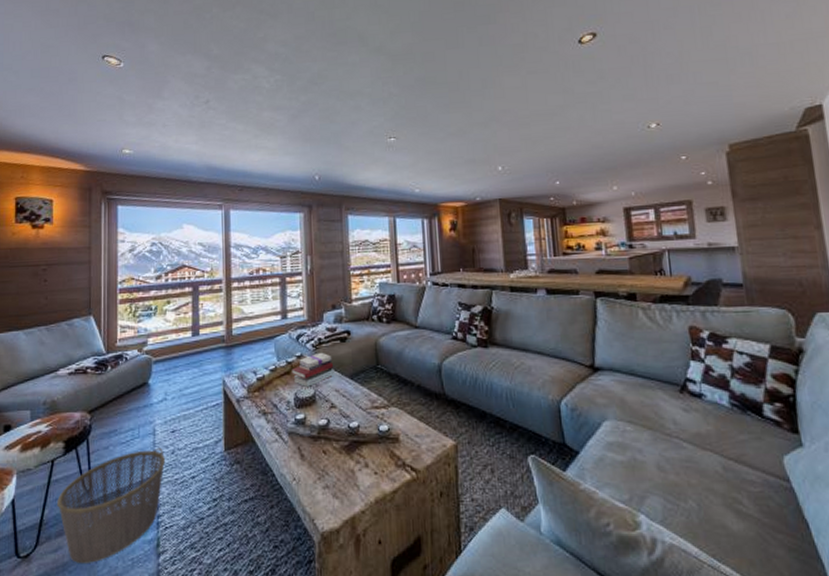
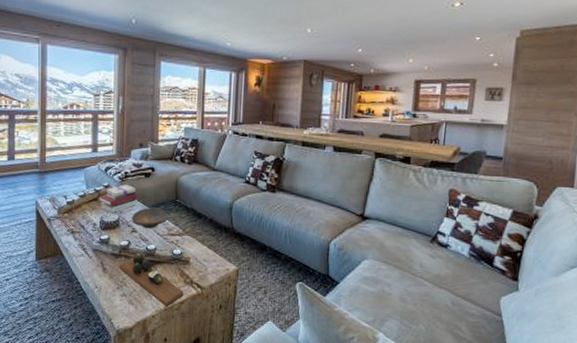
decorative tray: none [319,432,397,499] -> present [120,253,184,308]
decorative bowl: none [328,377,372,403] -> present [131,207,170,229]

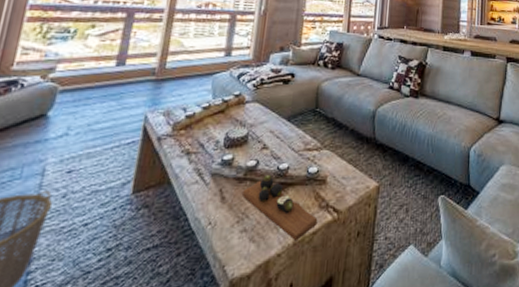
books: present [99,184,138,213] -> none [226,92,273,127]
decorative bowl: present [131,207,170,229] -> none [262,118,308,144]

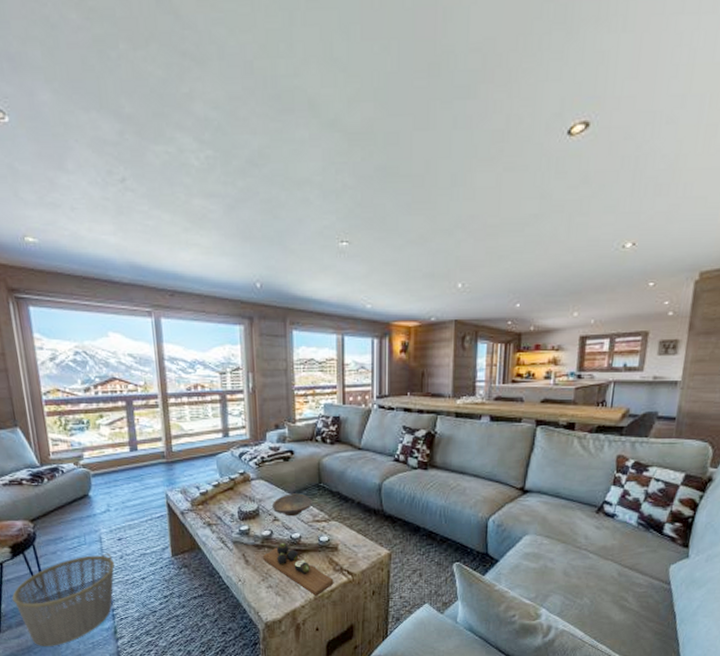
decorative bowl: none [262,118,308,144] -> present [271,493,314,517]

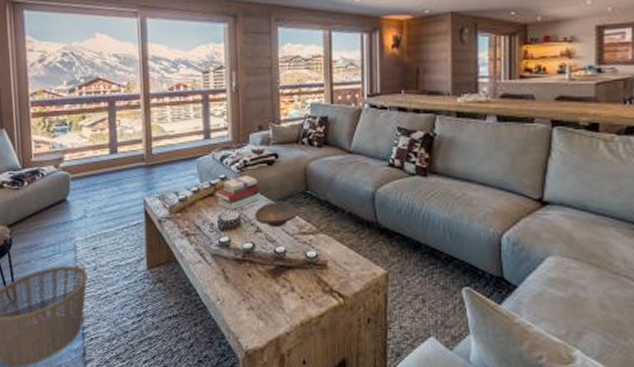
books: none [235,470,277,501] -> present [215,174,261,210]
decorative tray: present [263,542,334,597] -> none [244,257,323,323]

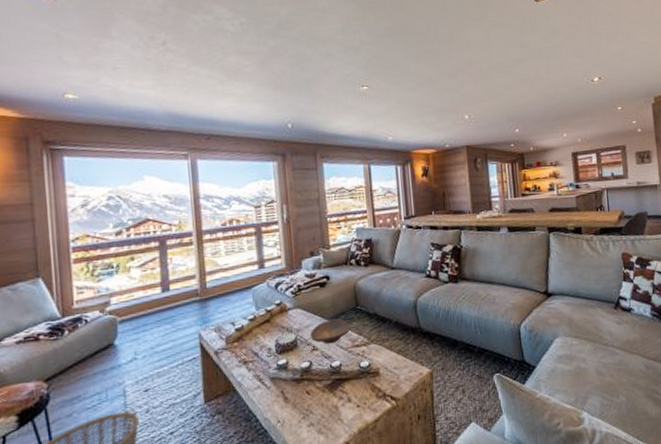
books: present [215,174,261,210] -> none [271,298,315,333]

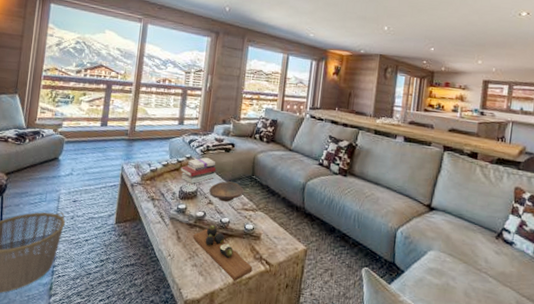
books: none [271,298,315,333] -> present [180,157,217,184]
decorative tray: none [303,373,378,430] -> present [193,224,253,282]

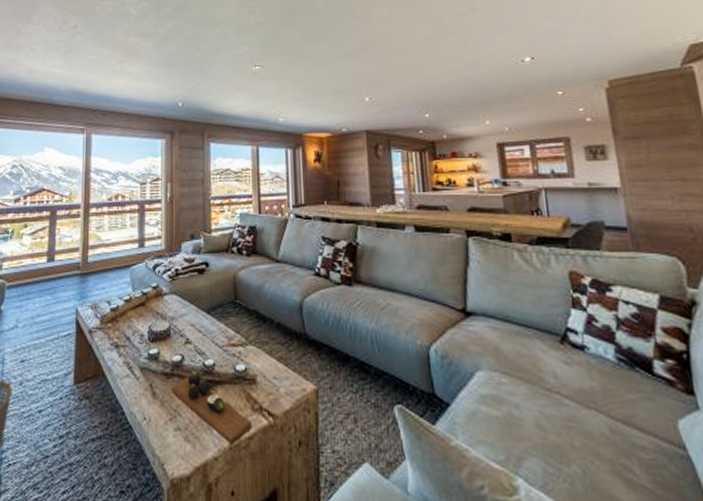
books: present [180,157,217,184] -> none [146,283,191,320]
decorative bowl: present [208,181,245,202] -> none [184,311,229,339]

